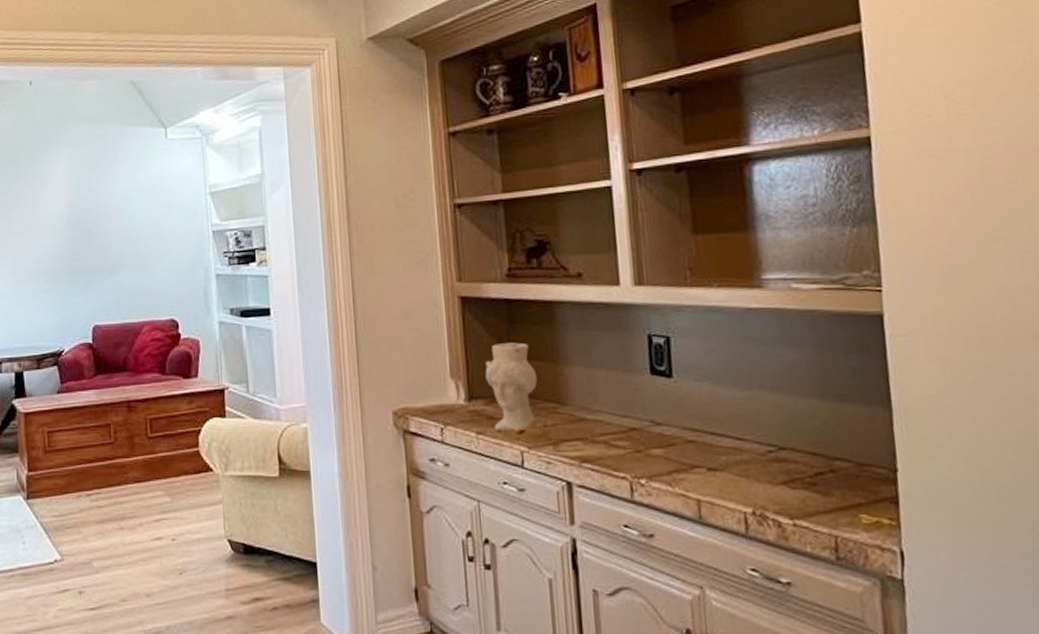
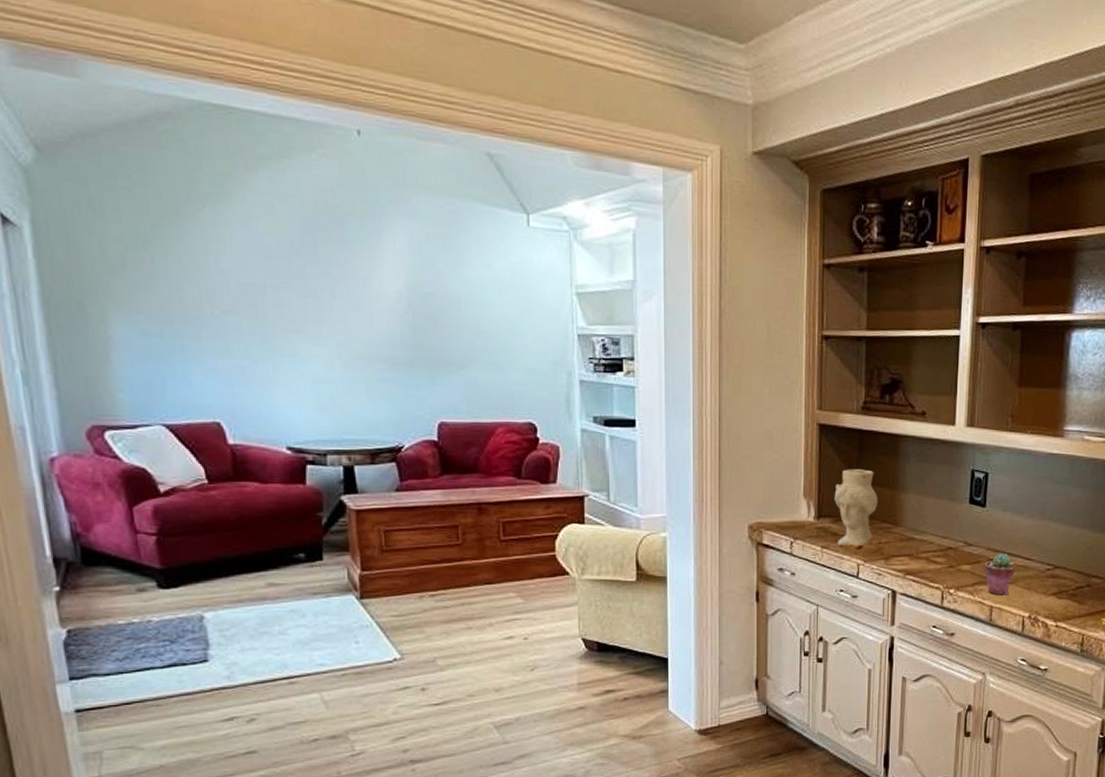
potted succulent: none [681,433,724,485] -> present [984,554,1015,595]

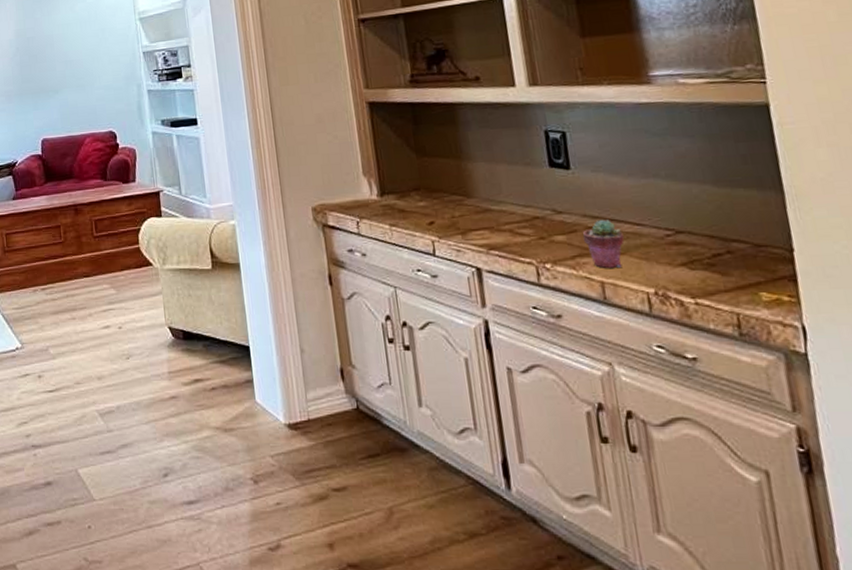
decorative vase: present [834,469,878,546] -> none [394,142,445,223]

